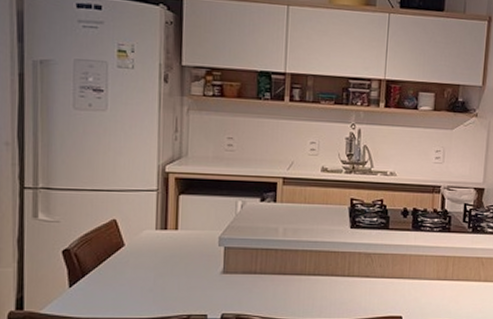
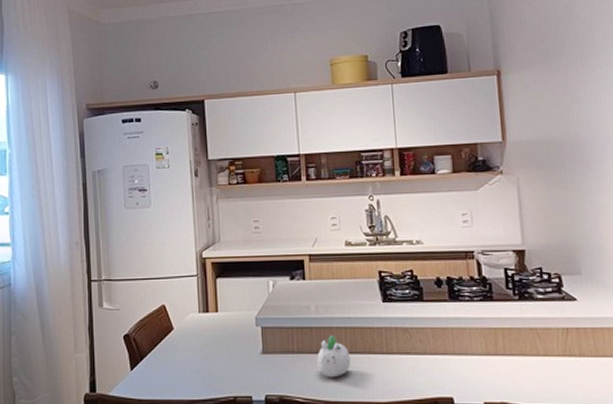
succulent planter: none [279,257,313,298] -> present [317,335,351,378]

